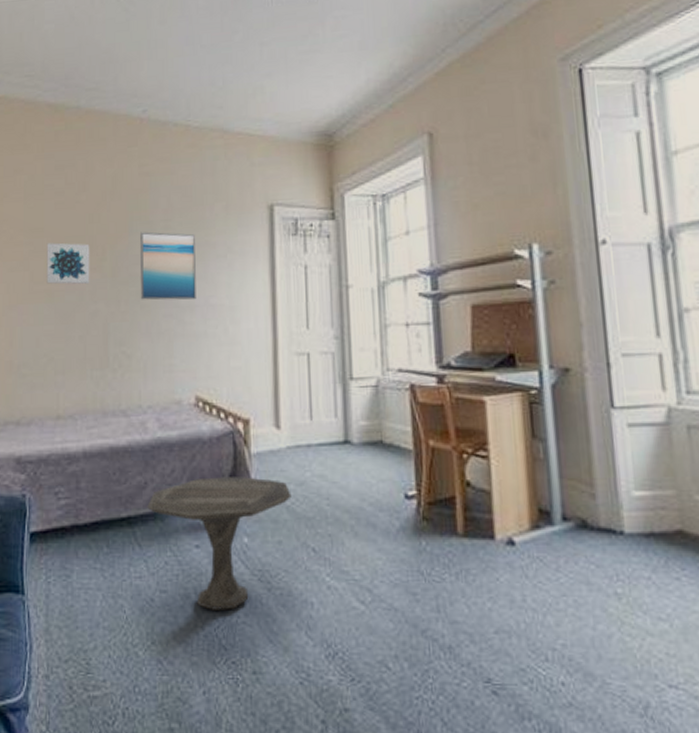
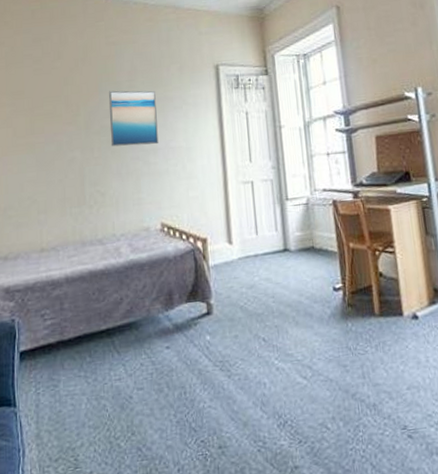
wall art: present [46,242,90,284] -> none [27,102,67,138]
side table: present [147,477,292,610] -> none [123,285,244,400]

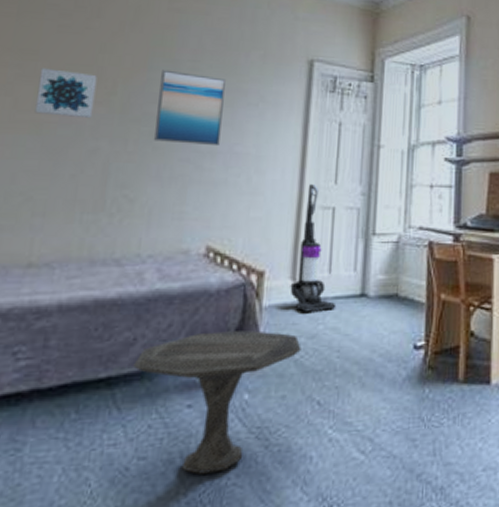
wall art: none [27,102,67,138] -> present [34,68,98,118]
side table: none [123,285,244,400] -> present [133,330,301,474]
vacuum cleaner: none [228,165,266,268] -> present [290,184,336,312]

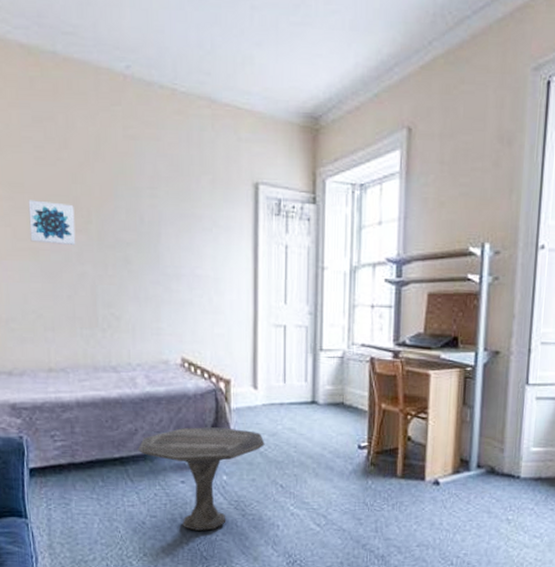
wall art: present [153,69,226,147] -> none [126,197,183,270]
vacuum cleaner: present [290,184,336,312] -> none [252,304,292,415]

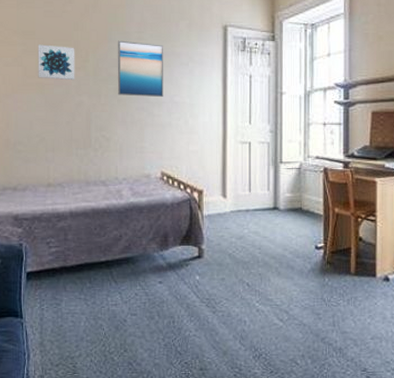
wall art: none [126,197,183,270] -> present [117,40,163,98]
side table: present [138,427,265,531] -> none [121,232,233,327]

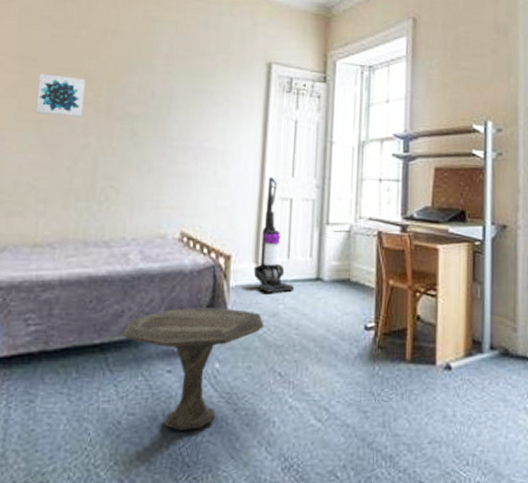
wall art: present [117,40,163,98] -> none [133,73,194,143]
side table: none [121,232,233,327] -> present [122,307,264,431]
vacuum cleaner: none [222,125,256,220] -> present [253,177,295,293]

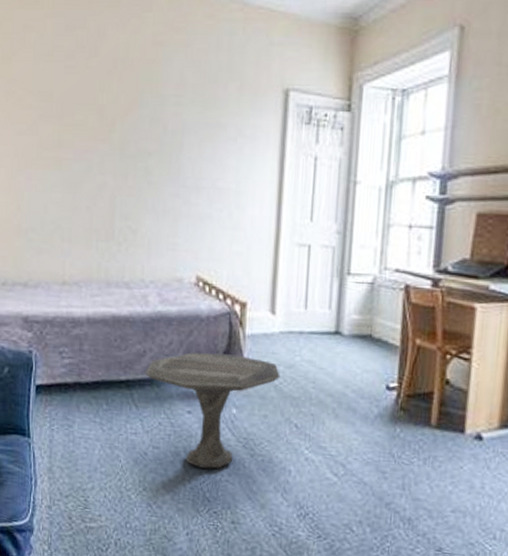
wall art: present [35,73,86,117] -> none [55,109,99,154]
vacuum cleaner: present [253,177,295,293] -> none [269,221,312,344]

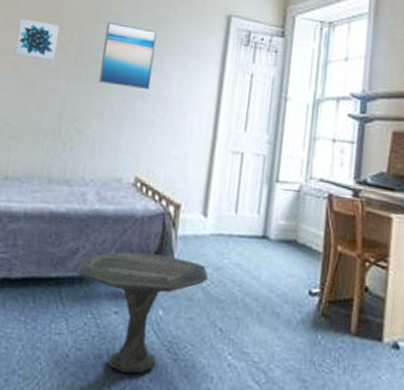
wall art: none [55,109,99,154] -> present [14,18,60,61]
wall art: none [147,106,206,182] -> present [98,21,157,90]

